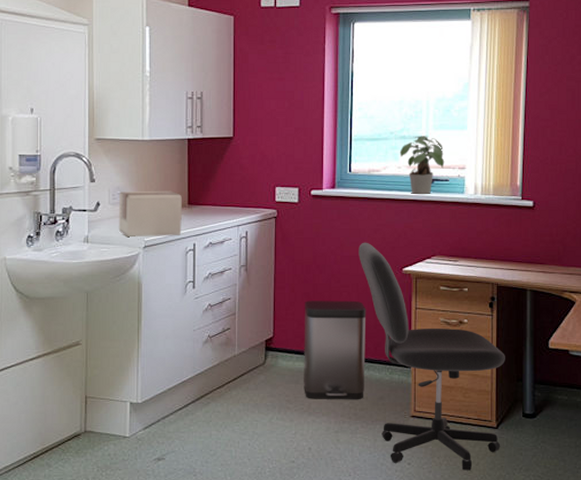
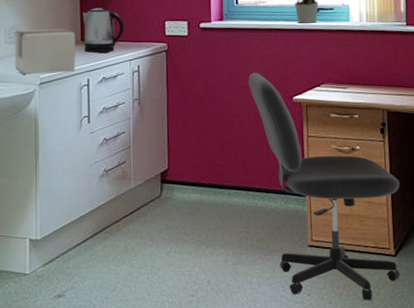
kettle: none [190,171,232,218] -> present [82,8,124,54]
pedal bin: present [304,300,367,399] -> none [198,130,261,231]

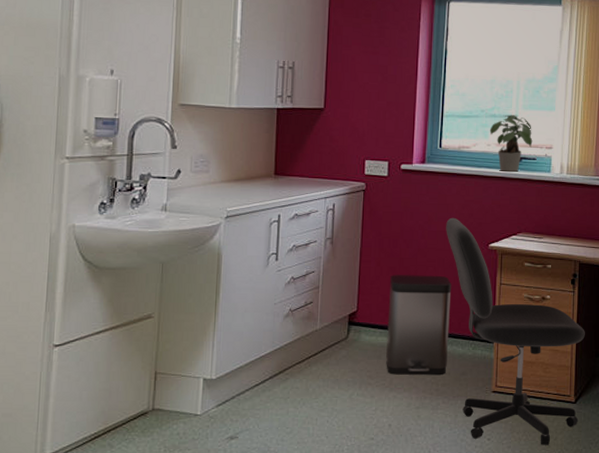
box: present [14,28,76,75] -> none [199,159,268,207]
kettle: present [82,8,124,54] -> none [277,141,321,189]
pedal bin: none [198,130,261,231] -> present [386,275,452,375]

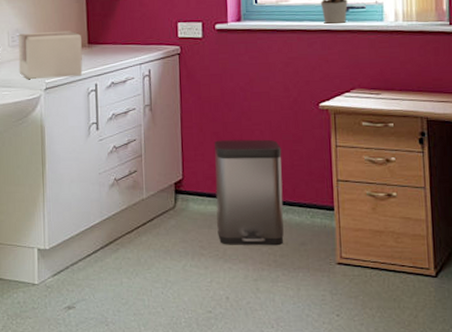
box: none [199,159,268,207] -> present [18,30,83,80]
office chair: present [446,217,585,445] -> none [269,76,442,323]

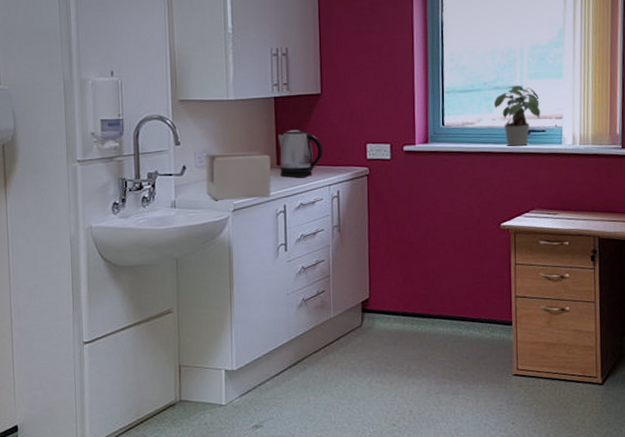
kettle: none [89,9,133,57] -> present [278,129,322,178]
pedal bin: present [214,139,284,245] -> none [401,258,465,361]

